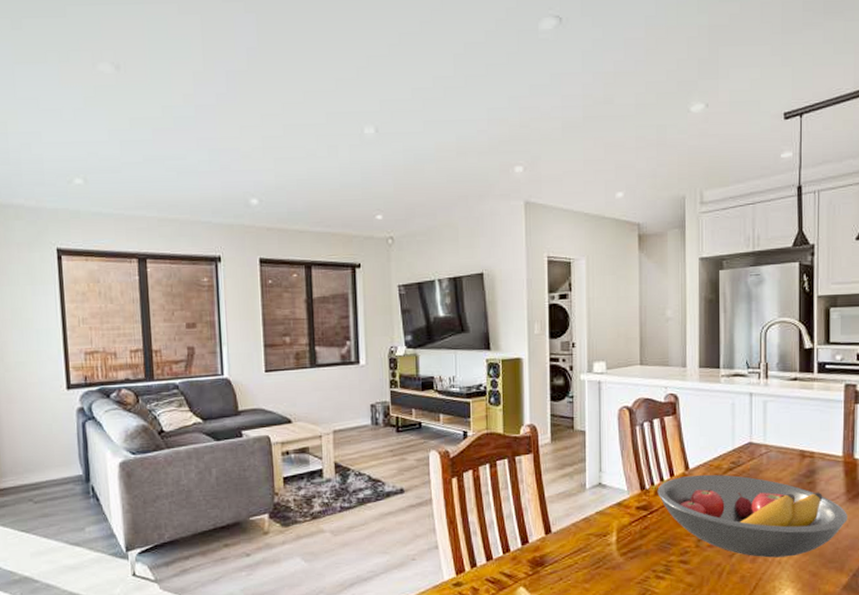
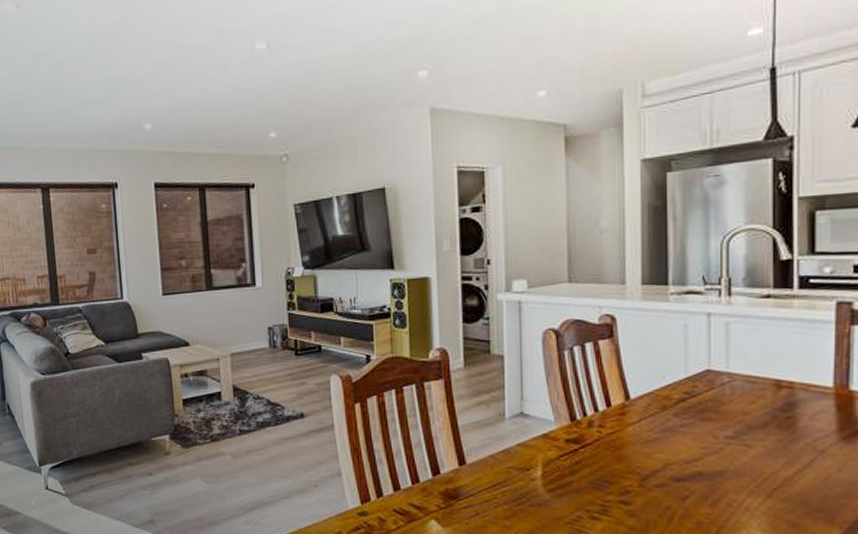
fruit bowl: present [657,474,847,558] -> none [591,405,840,503]

